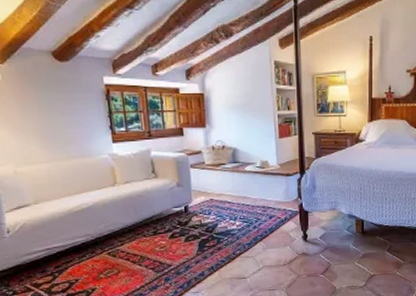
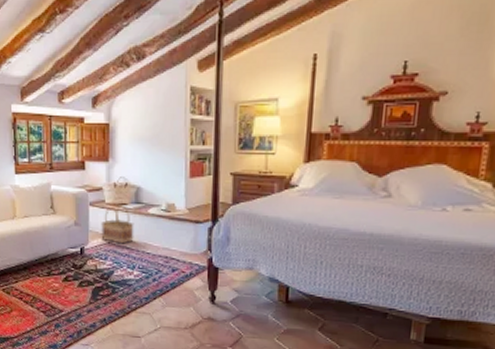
basket: none [203,165,234,200] -> present [101,205,134,244]

